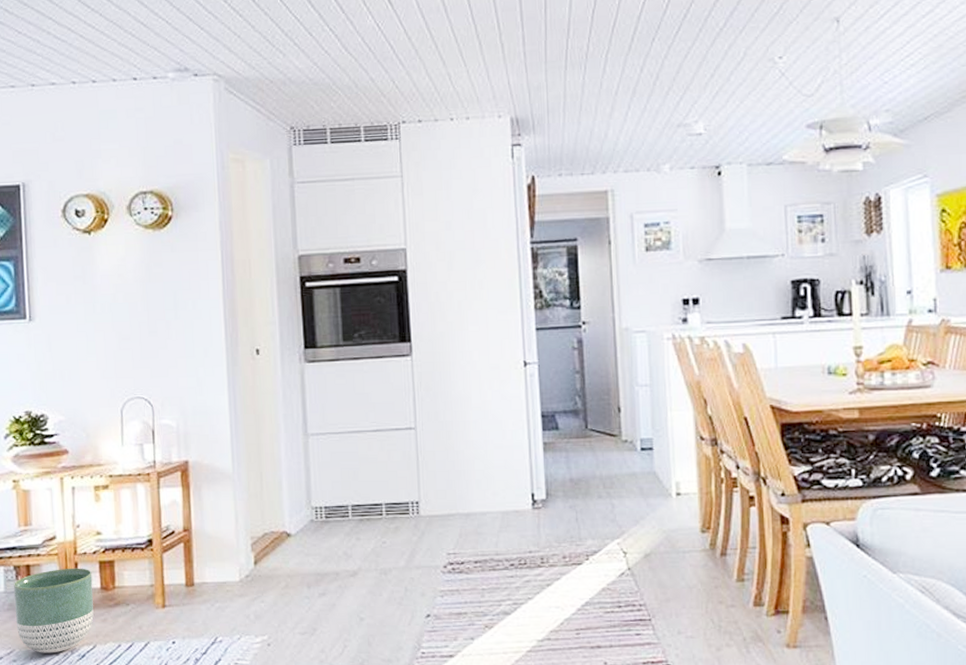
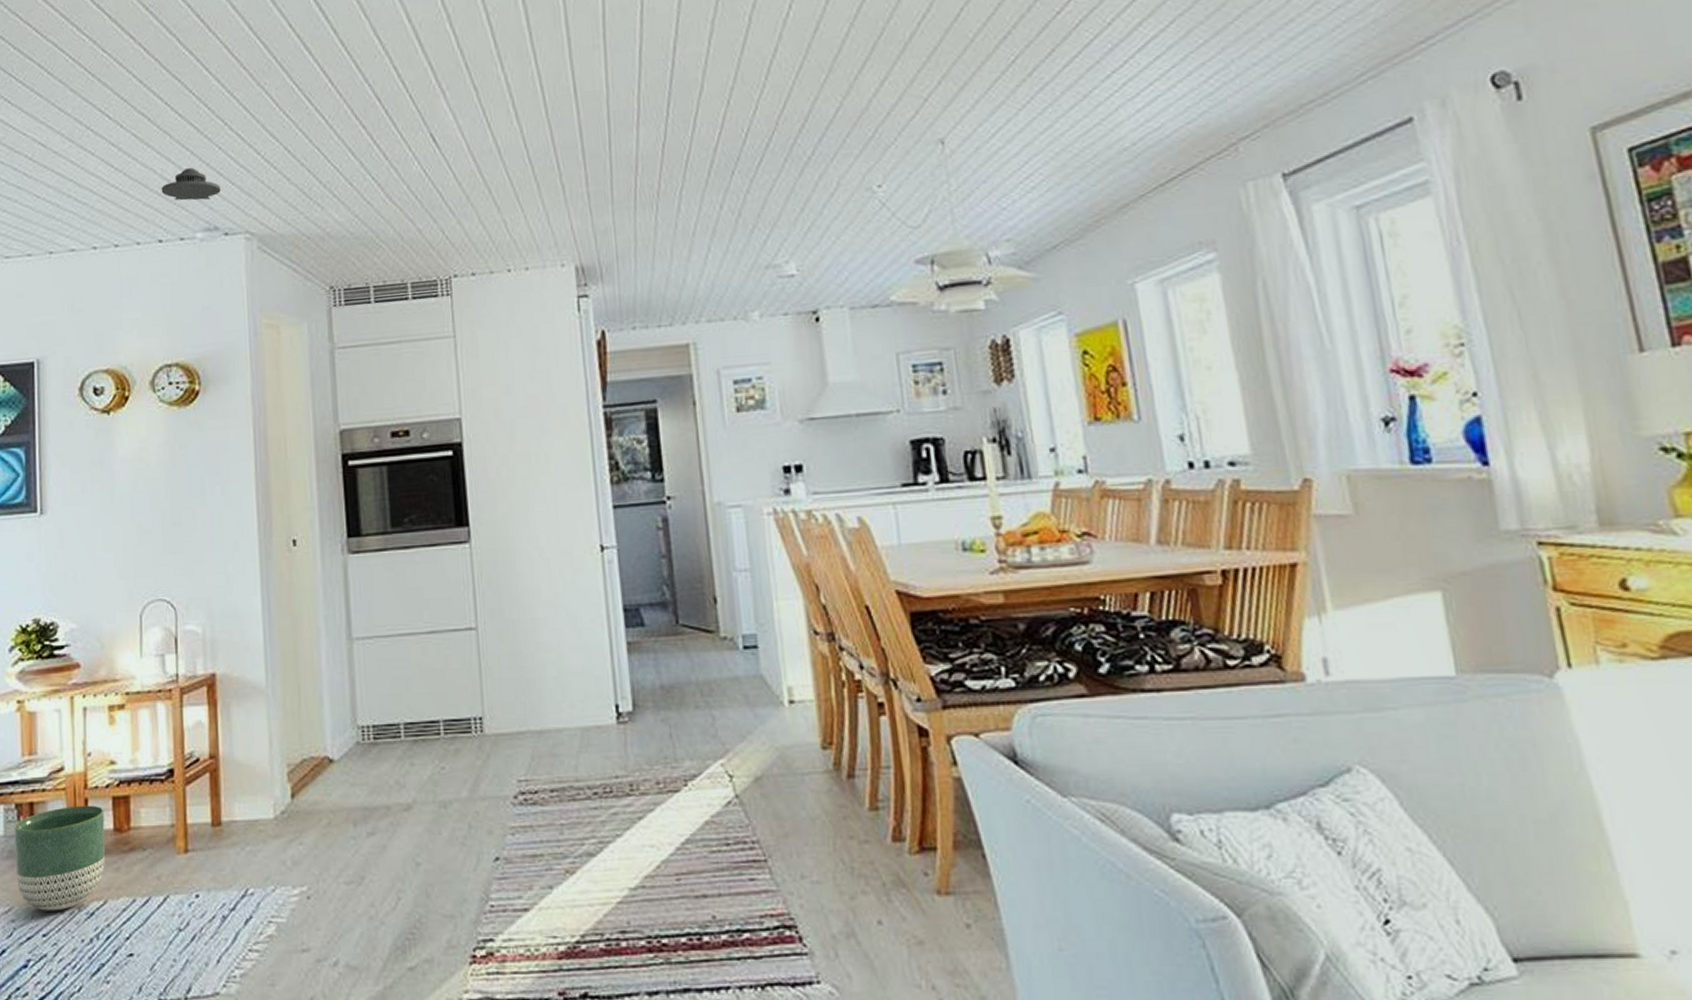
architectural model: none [135,12,190,43] -> present [161,168,221,201]

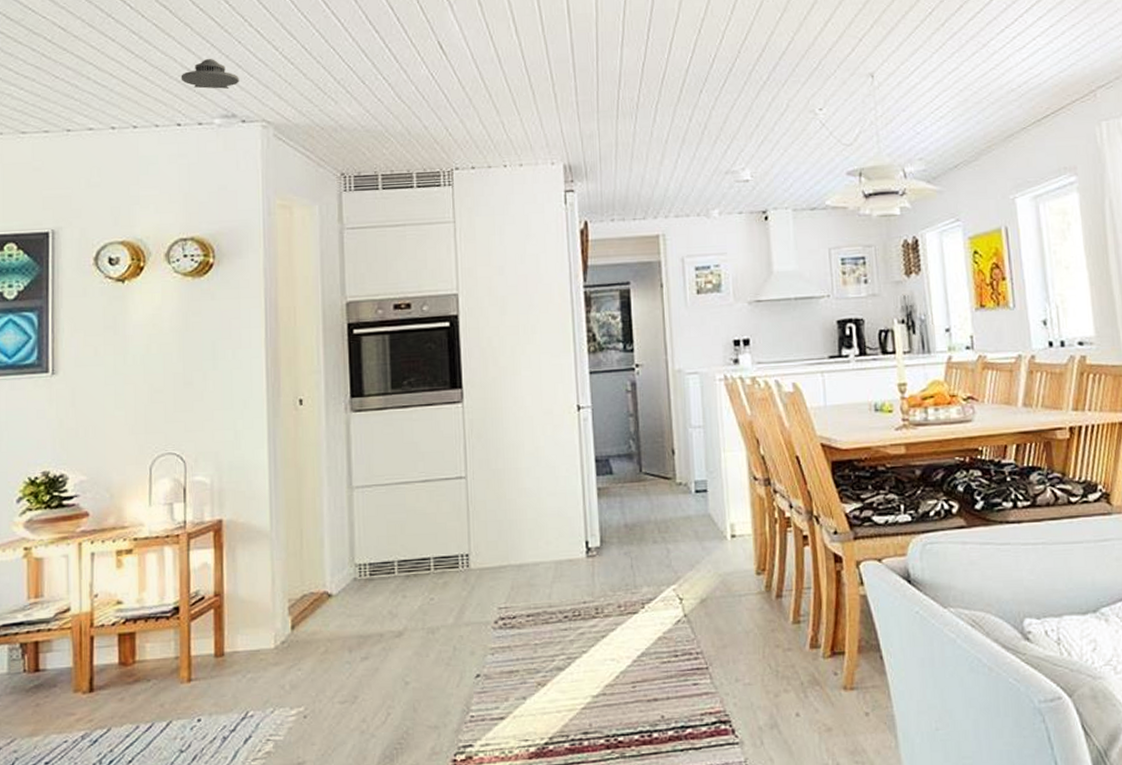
planter: present [14,805,106,911] -> none [18,642,110,741]

